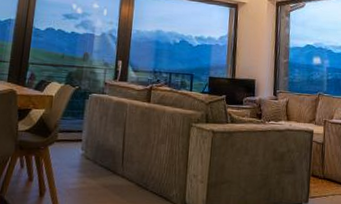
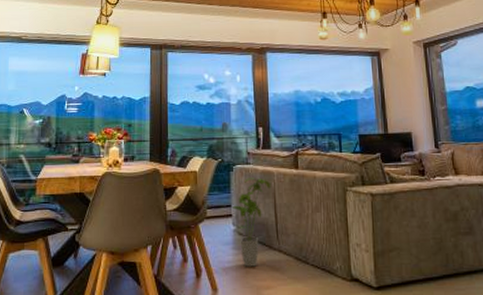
house plant: none [84,106,123,190] -> present [233,178,271,267]

